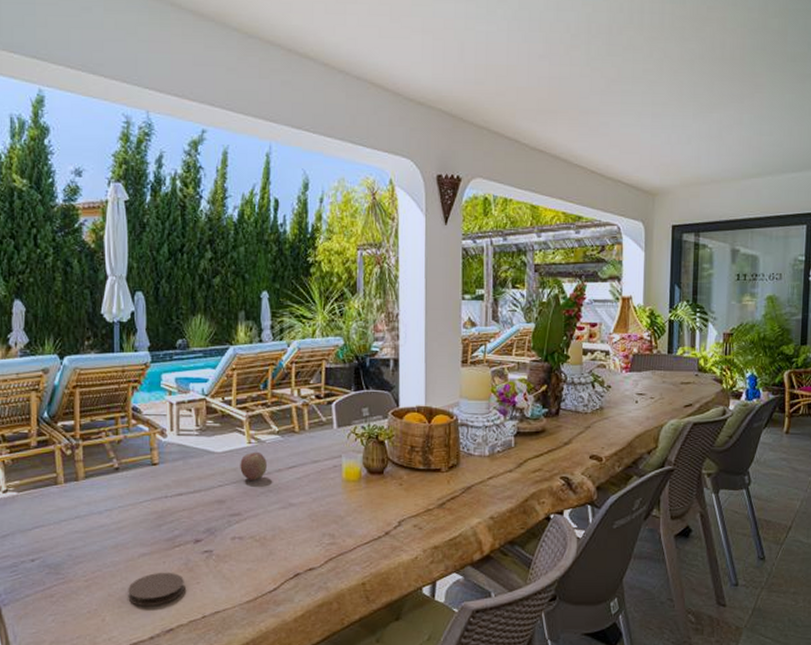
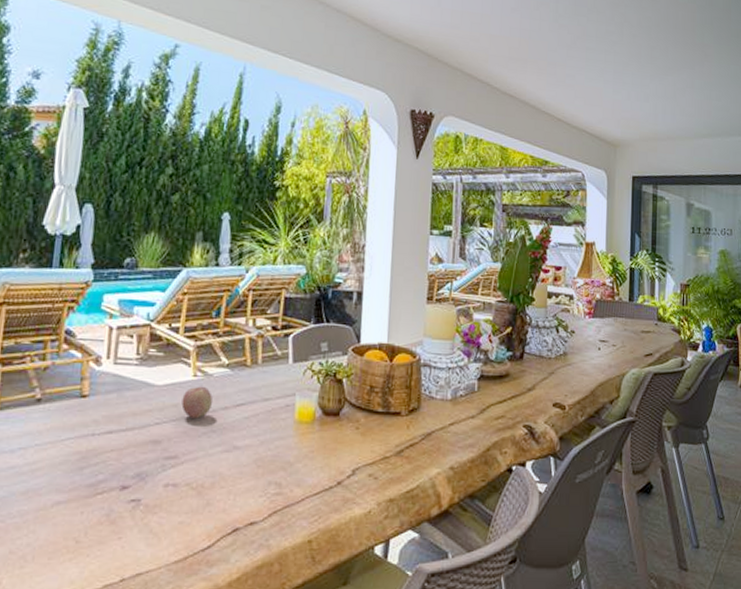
coaster: present [128,572,184,607] -> none [33,524,104,567]

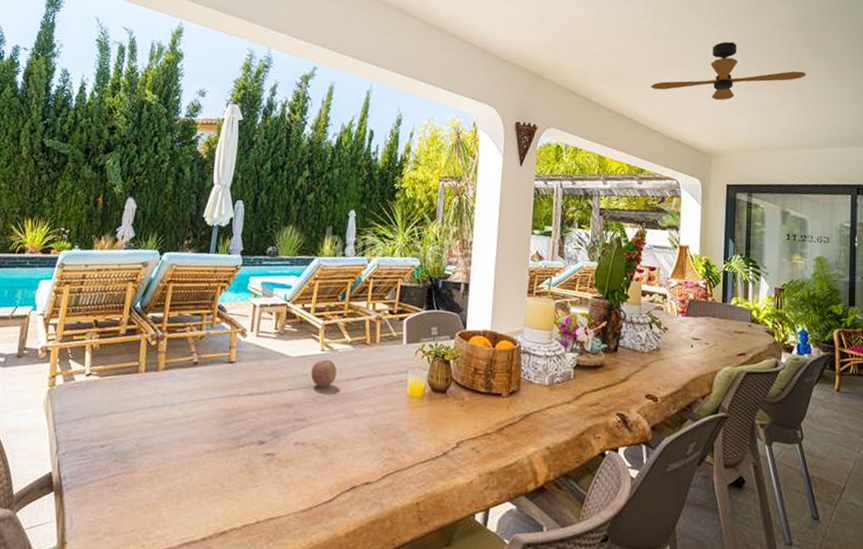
ceiling fan: none [554,23,710,87] -> present [651,41,807,101]

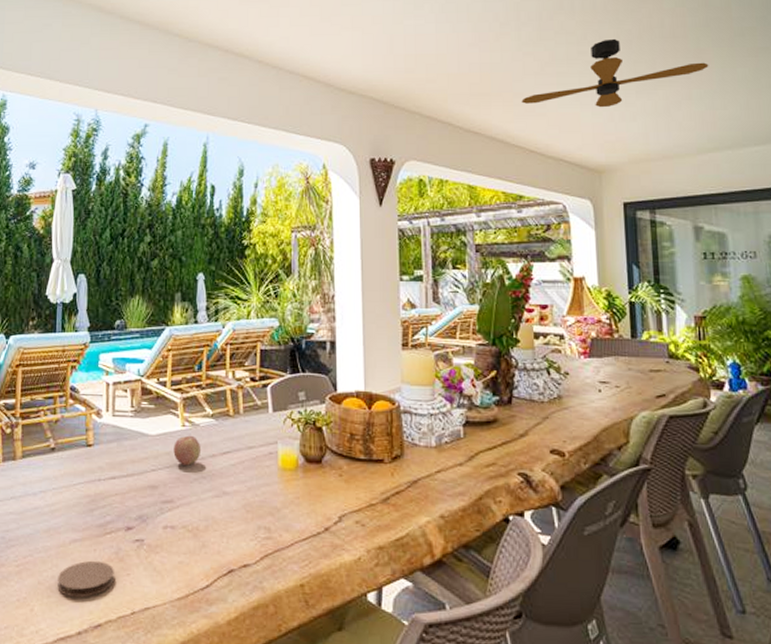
coaster: none [187,471,244,506] -> present [57,560,114,598]

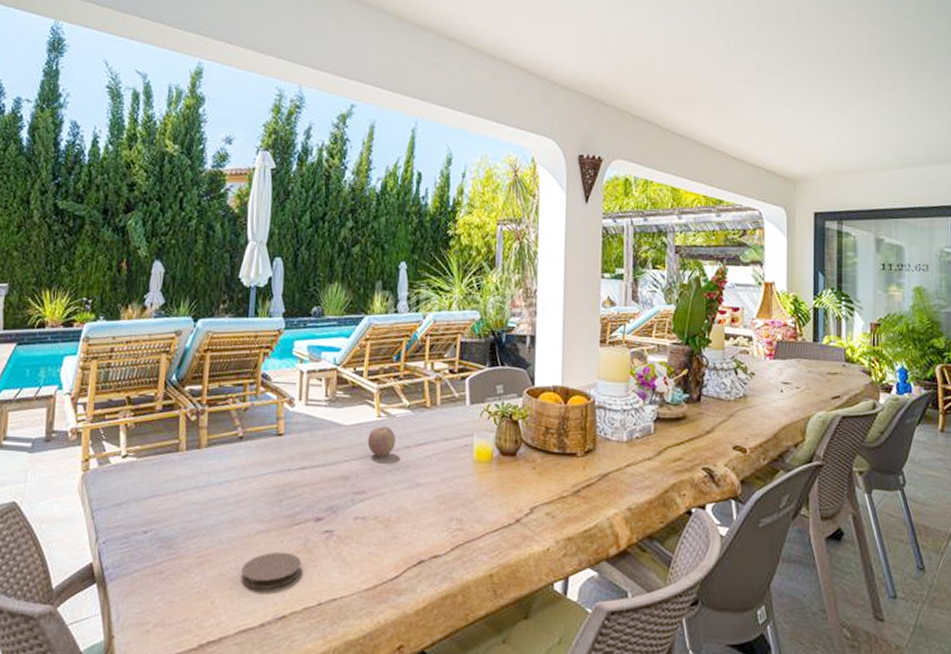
ceiling fan: present [521,38,709,108] -> none [726,52,899,120]

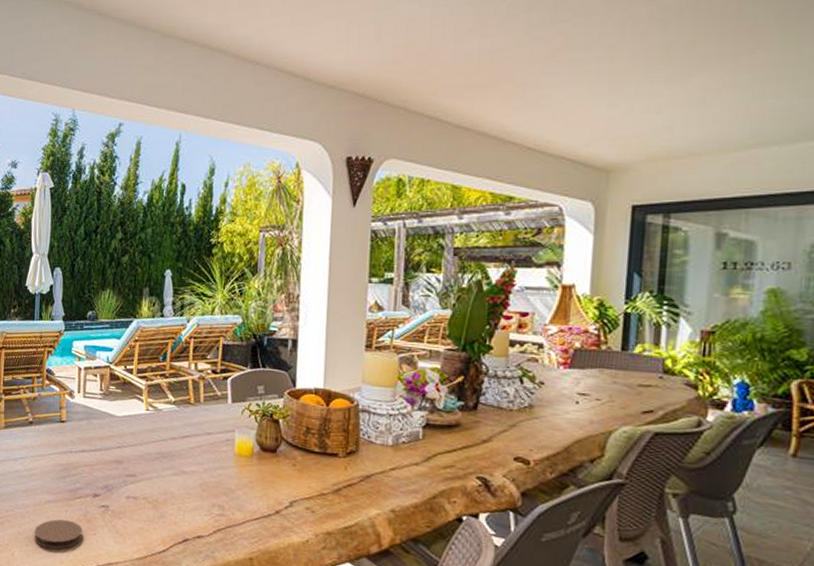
fruit: present [367,426,397,457] -> none [137,418,163,446]

